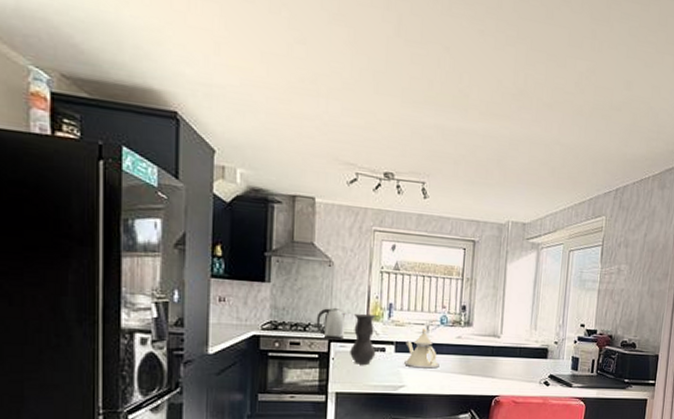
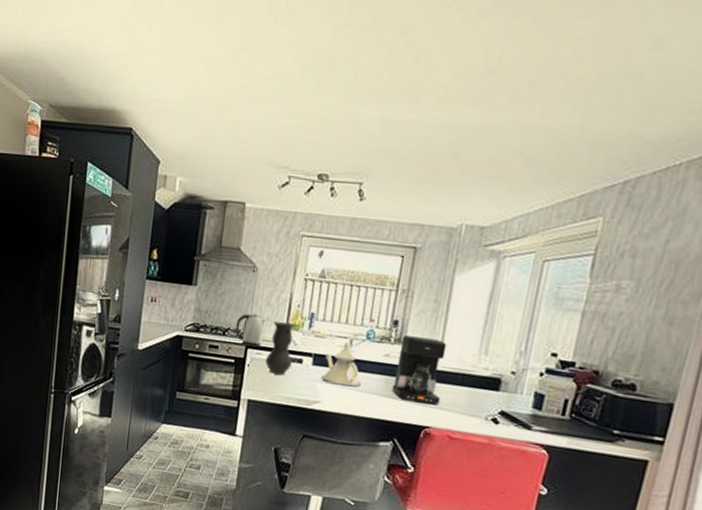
coffee maker: none [465,318,506,376] -> present [391,335,447,405]

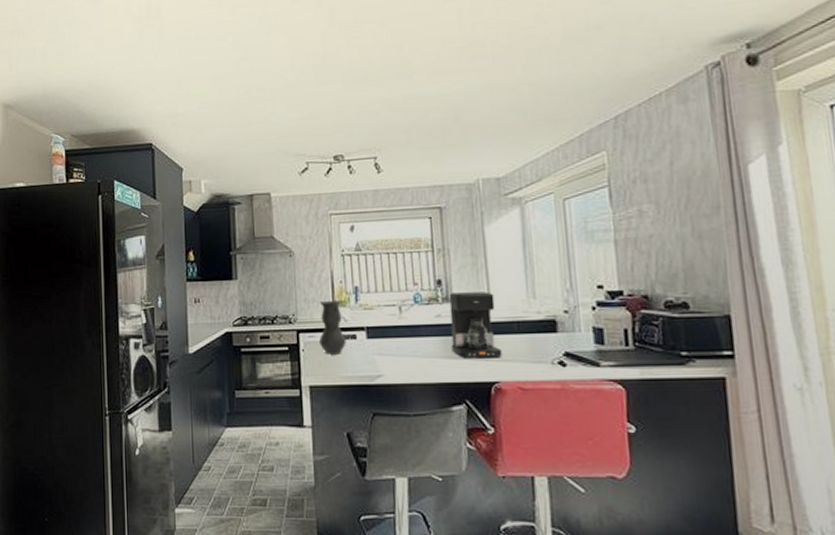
kettle: present [235,313,266,347] -> none [283,297,313,331]
teapot: present [321,341,361,387] -> none [377,309,420,355]

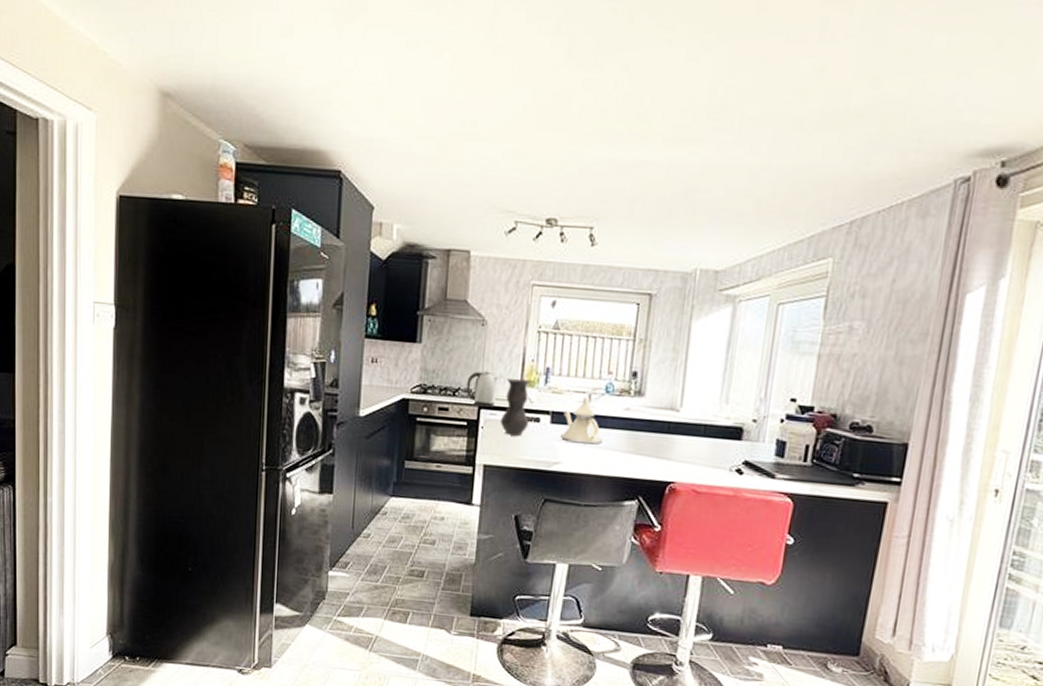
kettle: none [283,297,313,331] -> present [466,370,498,407]
teapot: none [377,309,420,355] -> present [561,396,602,445]
coffee maker: present [449,291,502,359] -> none [634,387,688,459]

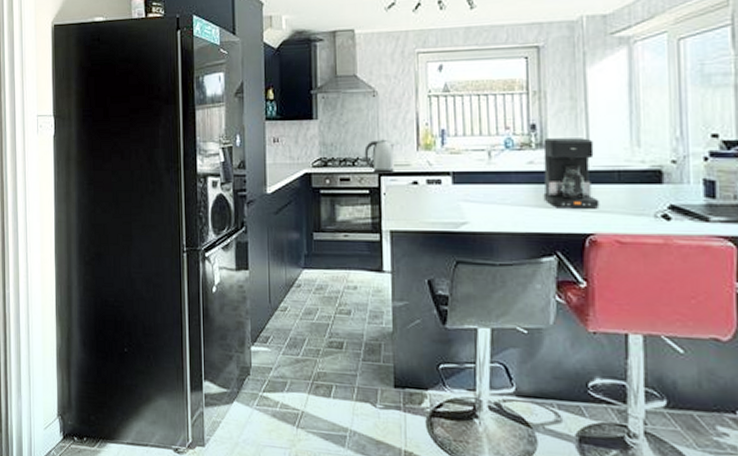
vase: present [500,378,531,436] -> none [402,143,431,199]
teapot: present [561,396,602,445] -> none [464,154,509,202]
coffee maker: none [634,387,688,459] -> present [543,138,600,209]

